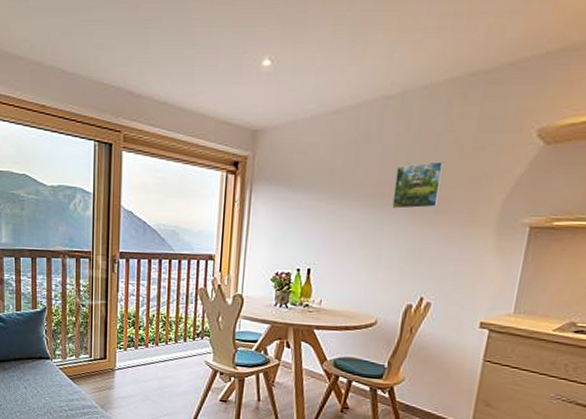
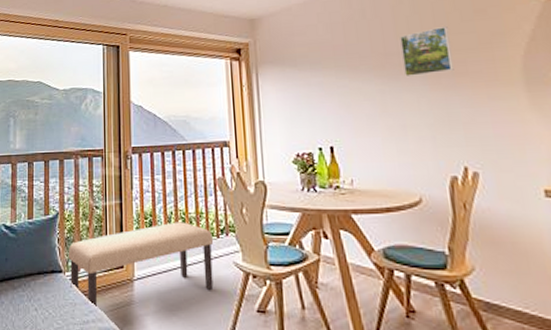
bench: none [55,323,189,388] -> present [68,222,214,306]

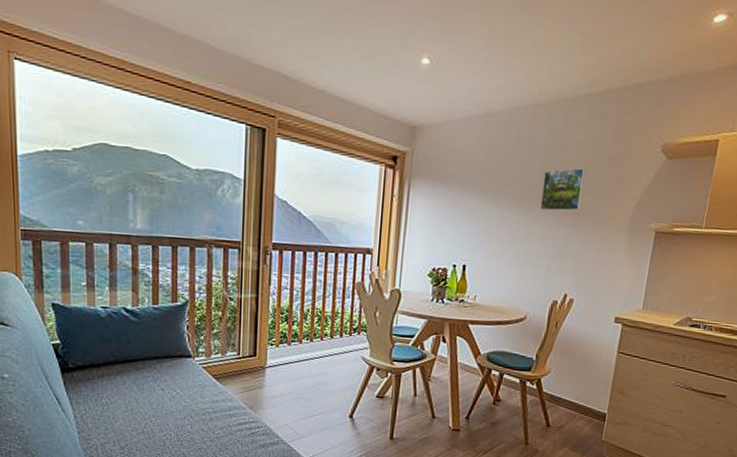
bench: present [68,222,214,306] -> none [198,318,345,388]

